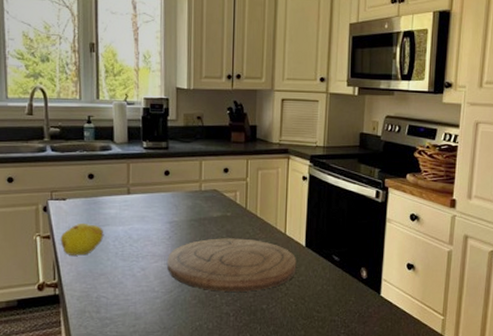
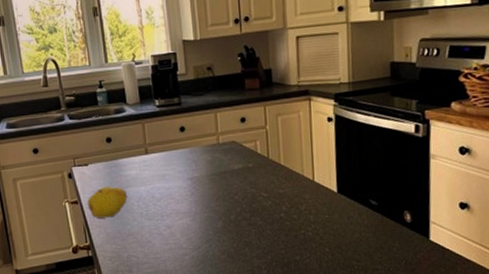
cutting board: present [167,238,297,292] -> none [192,189,330,245]

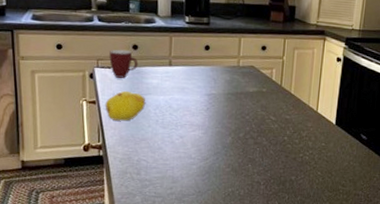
mug: none [84,144,115,174] -> present [109,49,138,78]

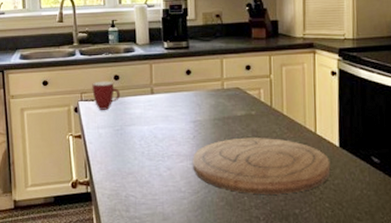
fruit: present [105,90,146,121] -> none [90,122,131,155]
cutting board: none [204,112,326,163] -> present [193,137,331,195]

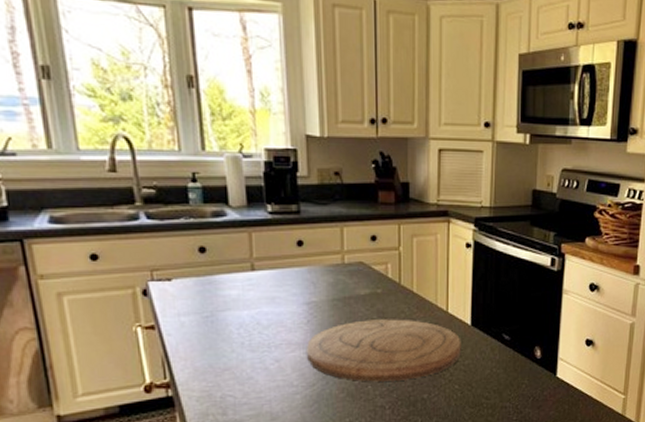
mug: present [92,81,121,110] -> none [167,254,209,292]

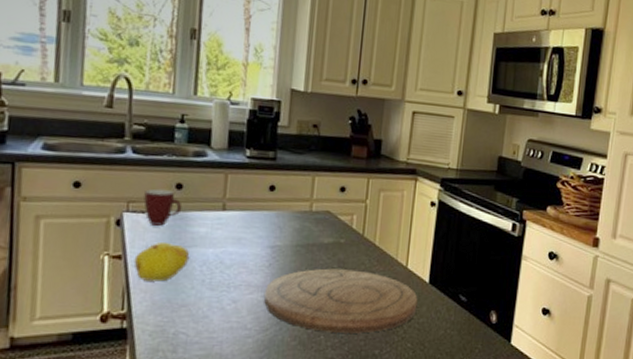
mug: none [167,254,209,292] -> present [144,188,182,226]
fruit: none [168,308,225,349] -> present [134,241,190,282]

